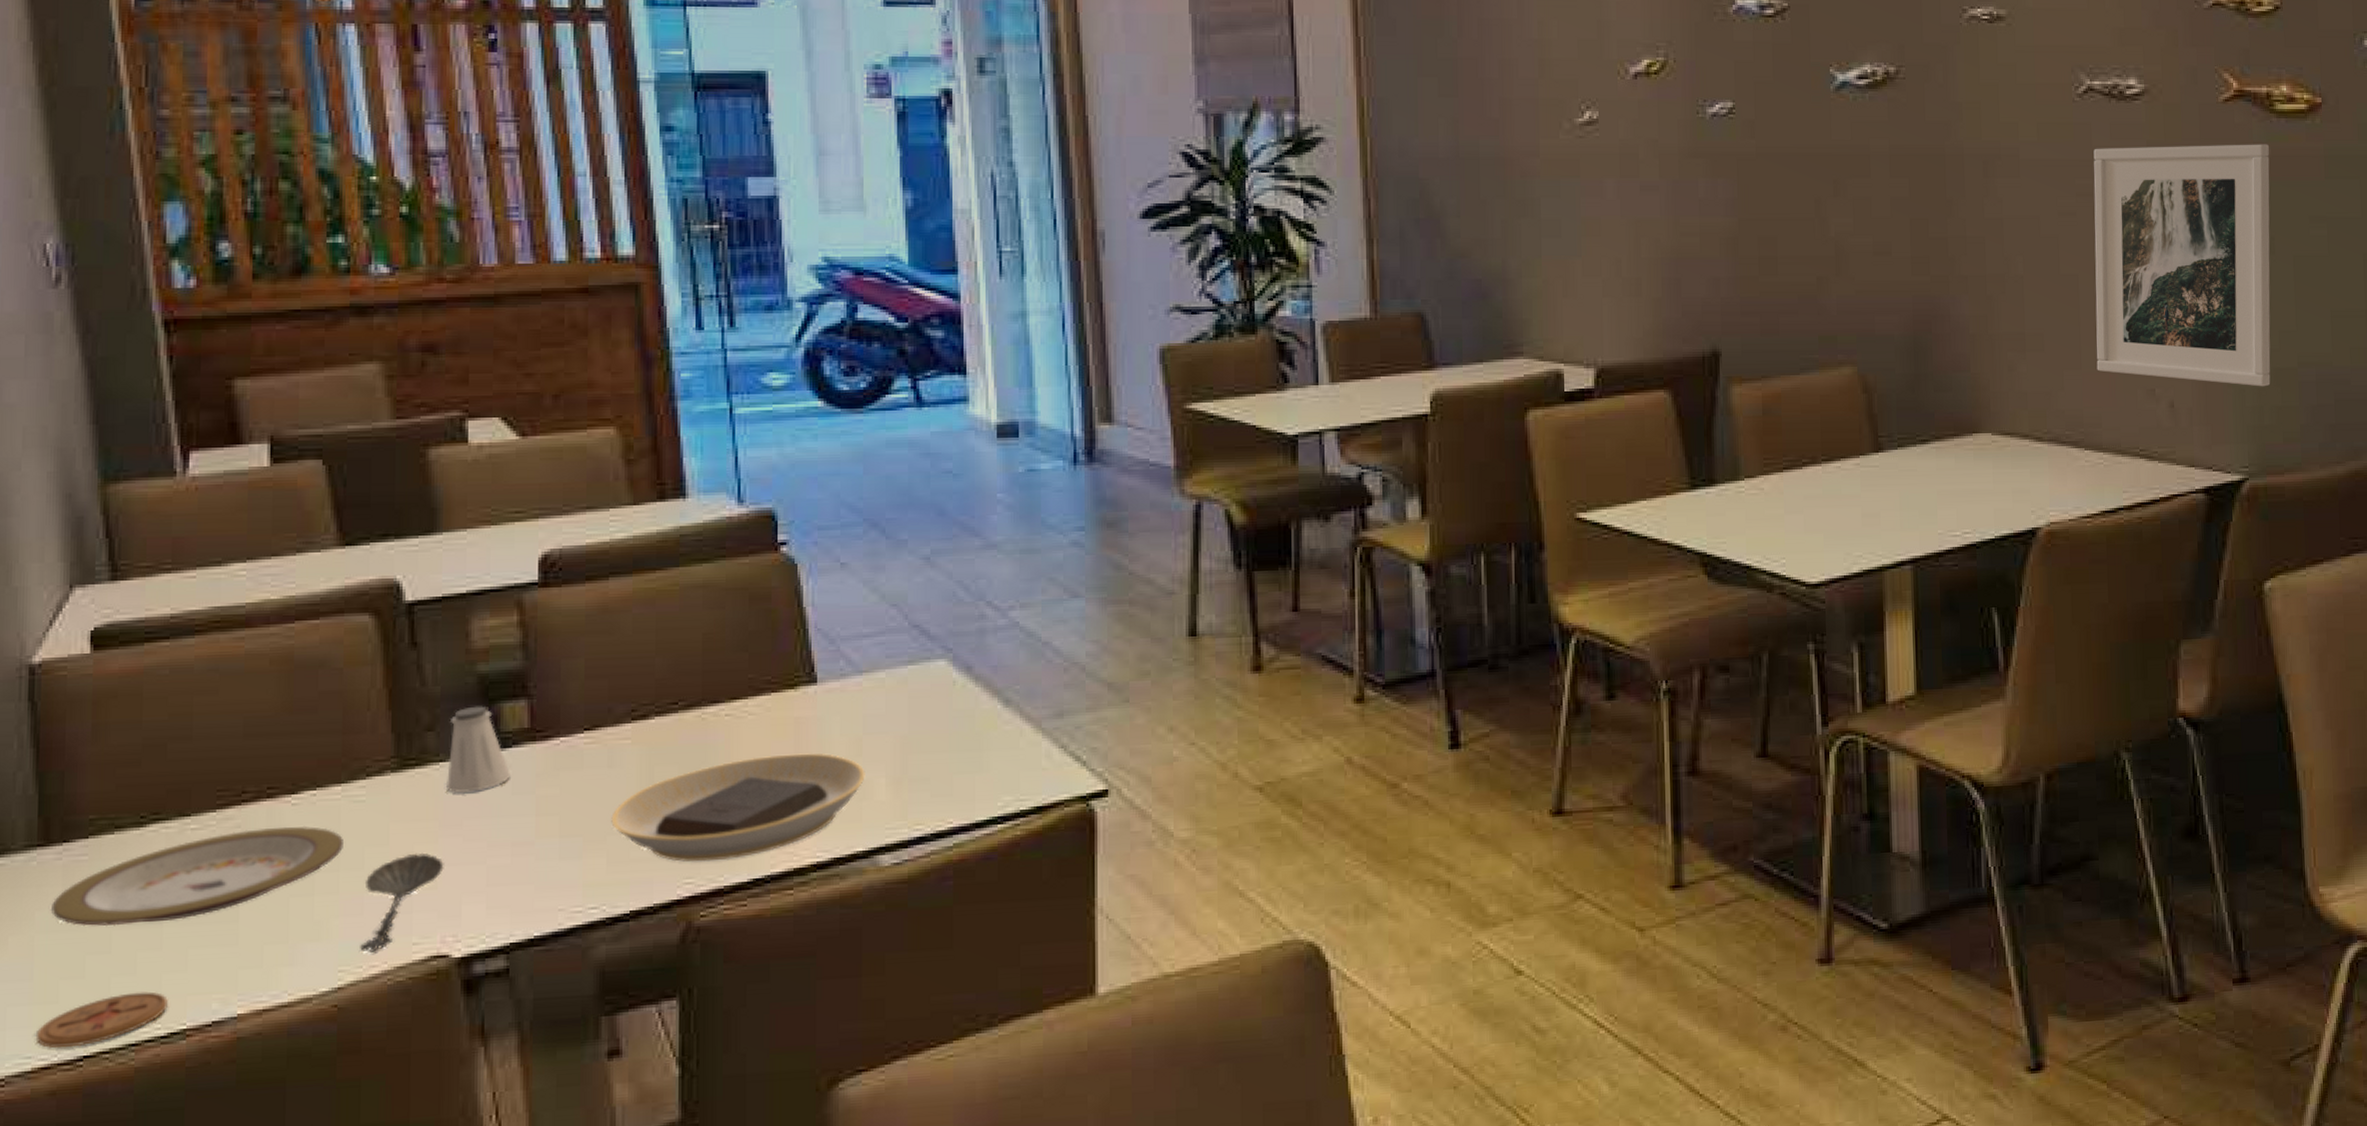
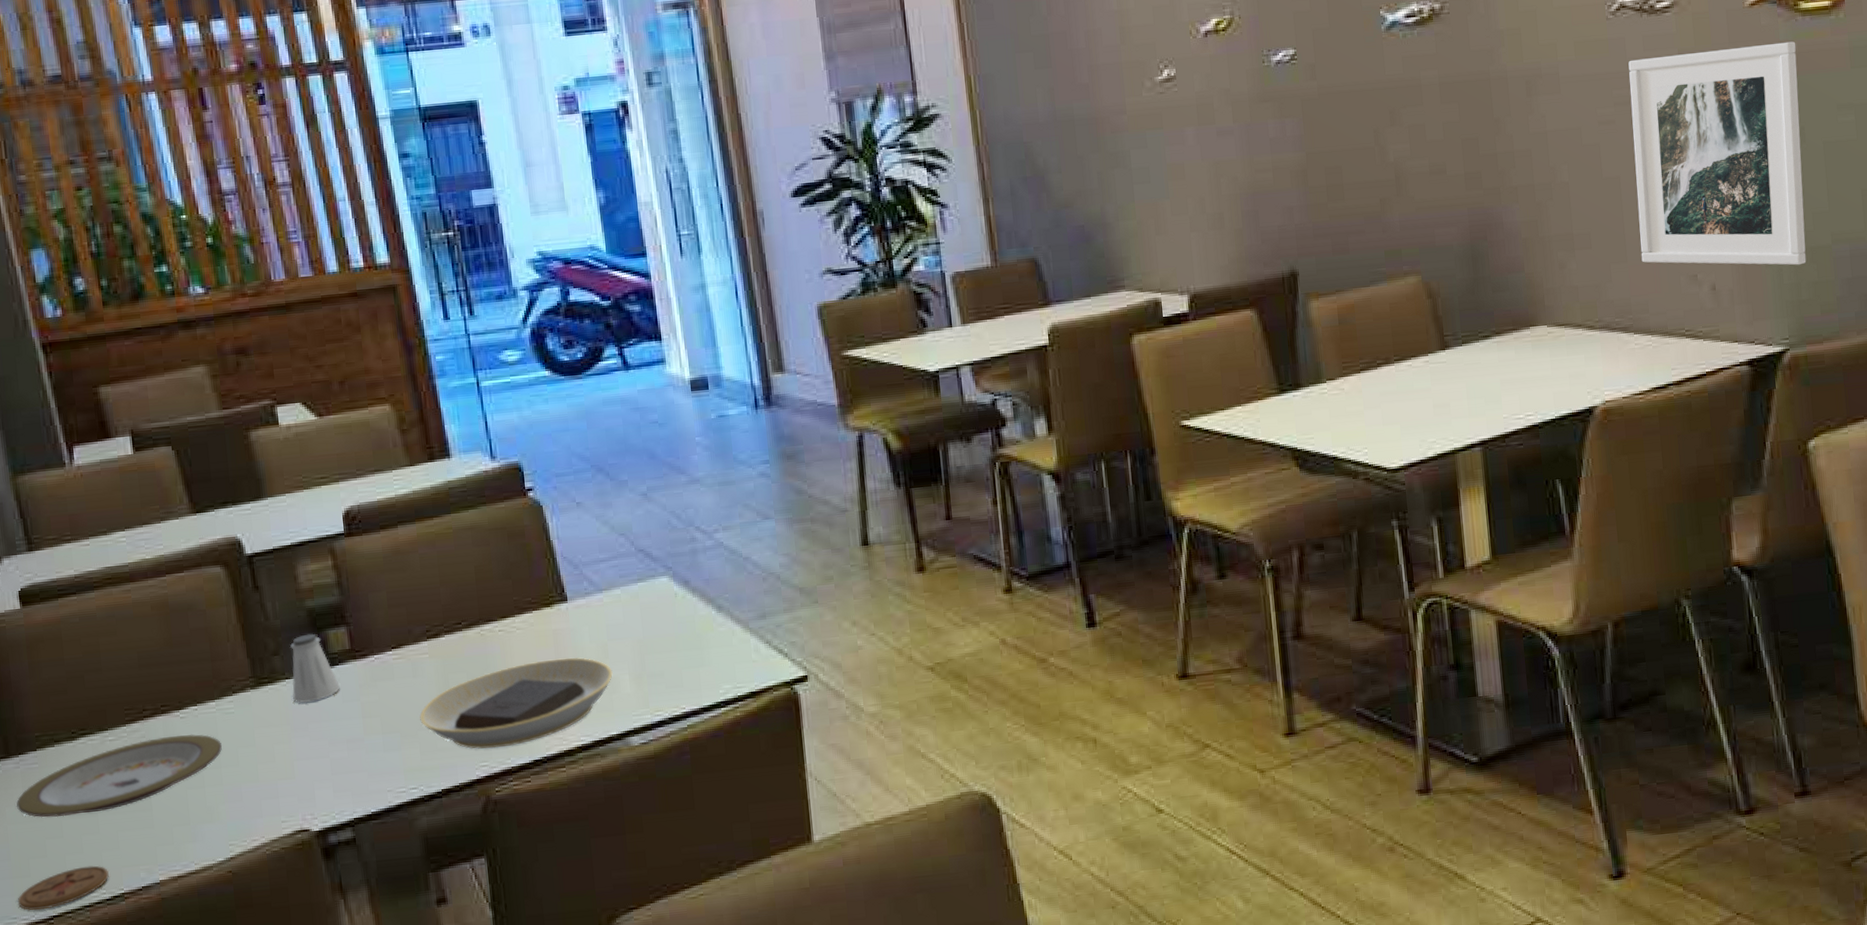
spoon: present [360,852,444,952] -> none [240,750,298,830]

